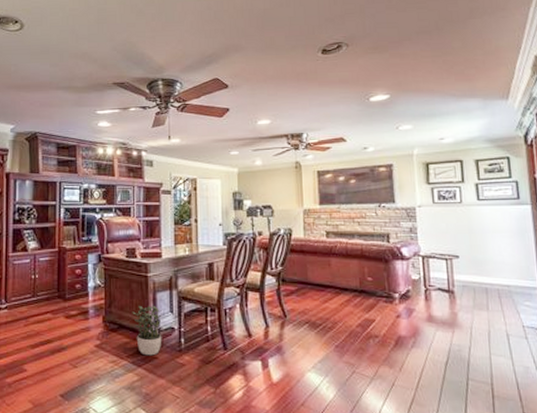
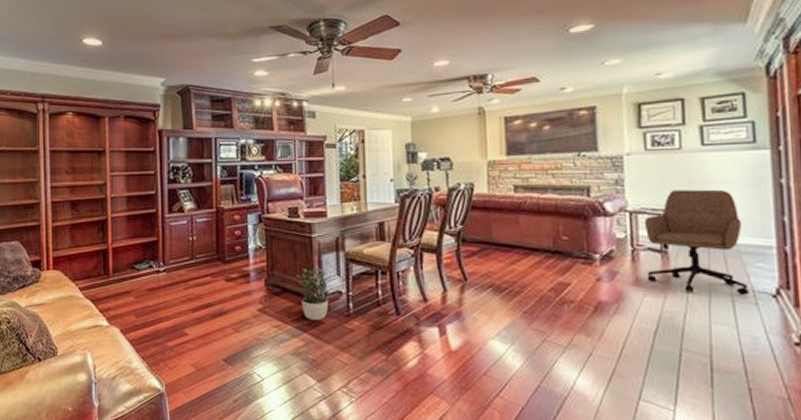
office chair: none [434,238,520,330] -> present [644,189,749,295]

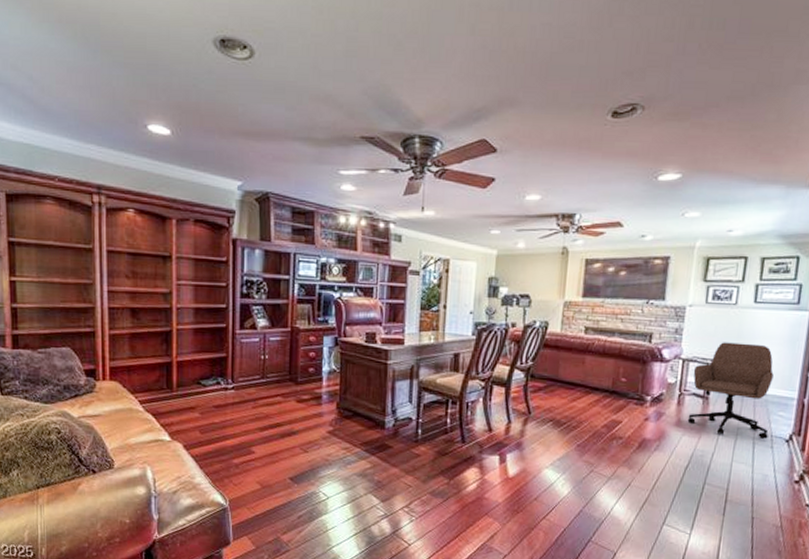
potted plant: present [296,267,329,321] -> none [368,393,402,445]

